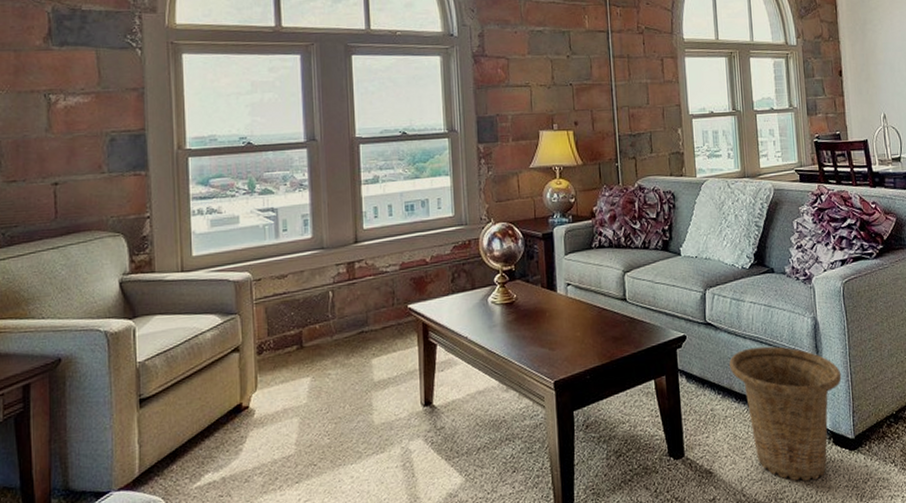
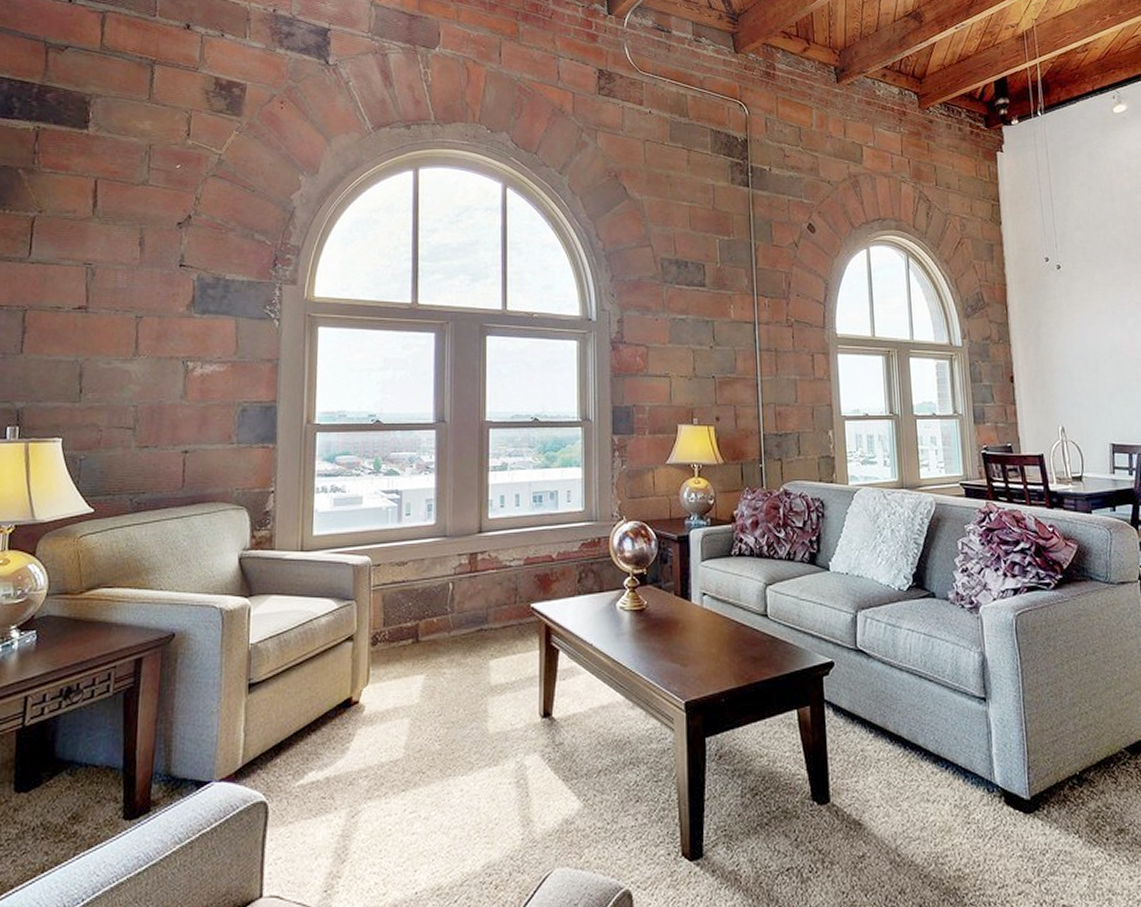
basket: present [729,346,842,482] -> none [883,682,1015,846]

